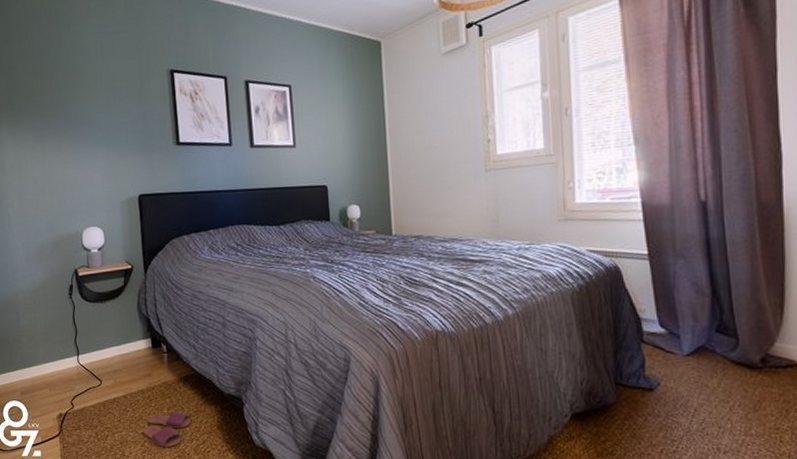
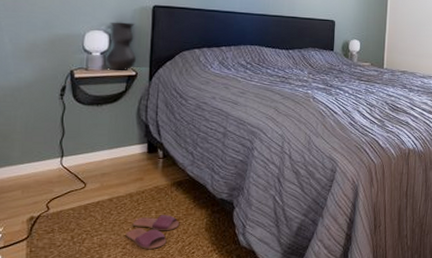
vase: none [102,215,131,265] -> present [106,22,137,71]

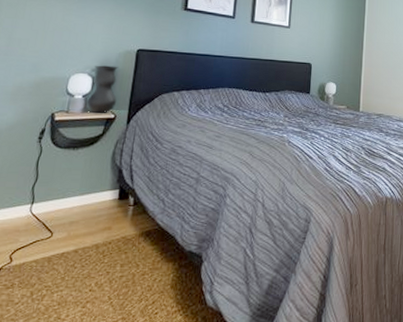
slippers: present [125,214,180,249] -> none [87,268,145,308]

